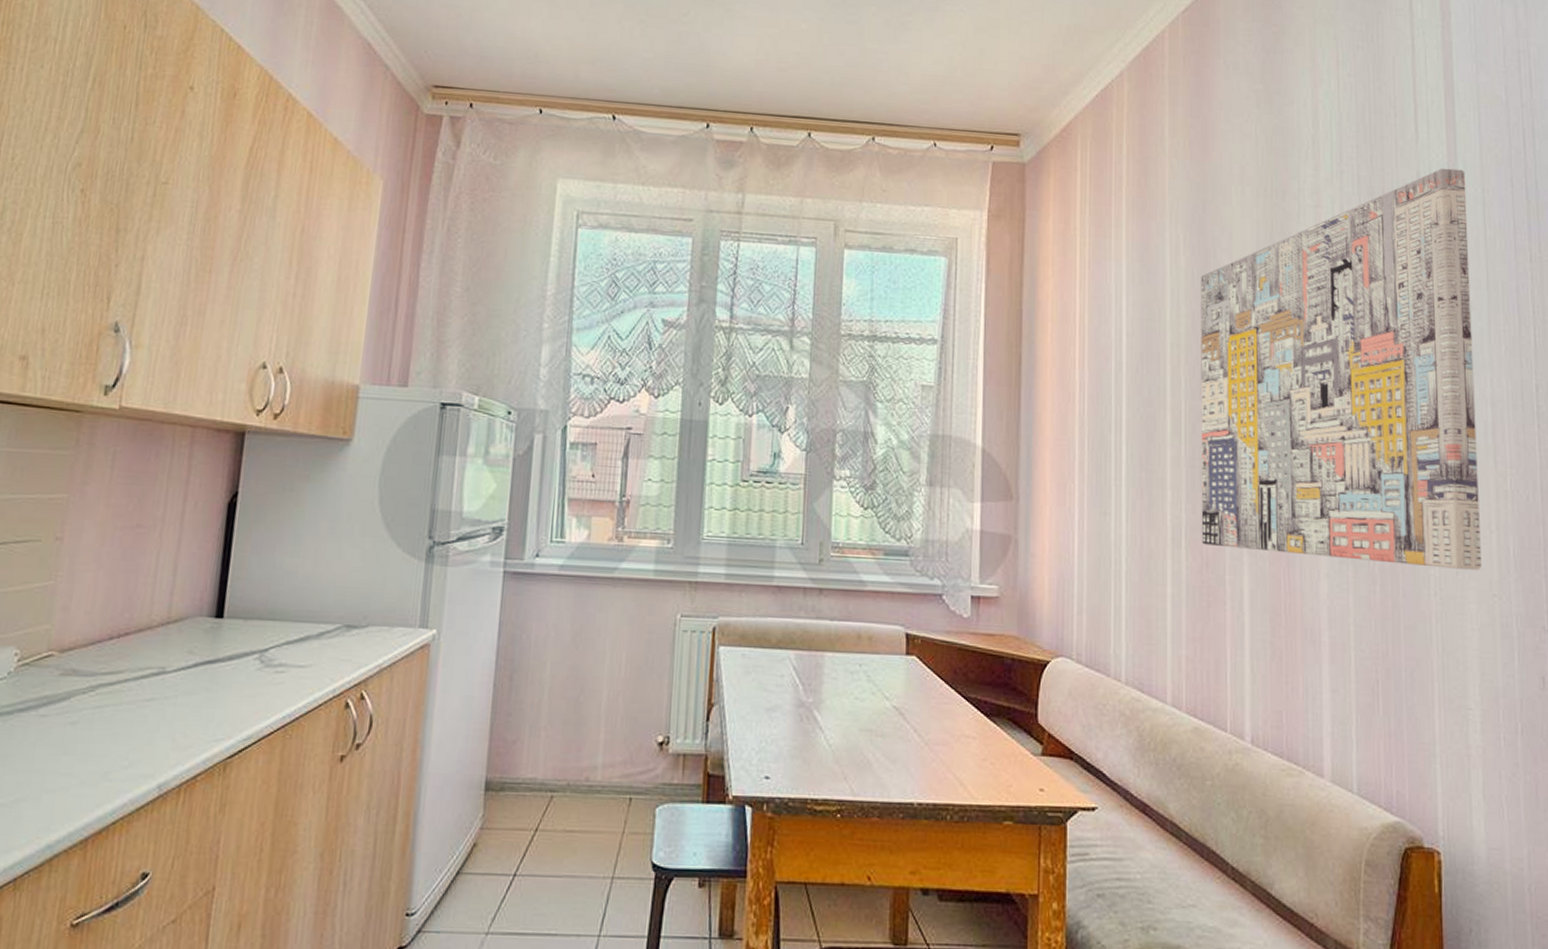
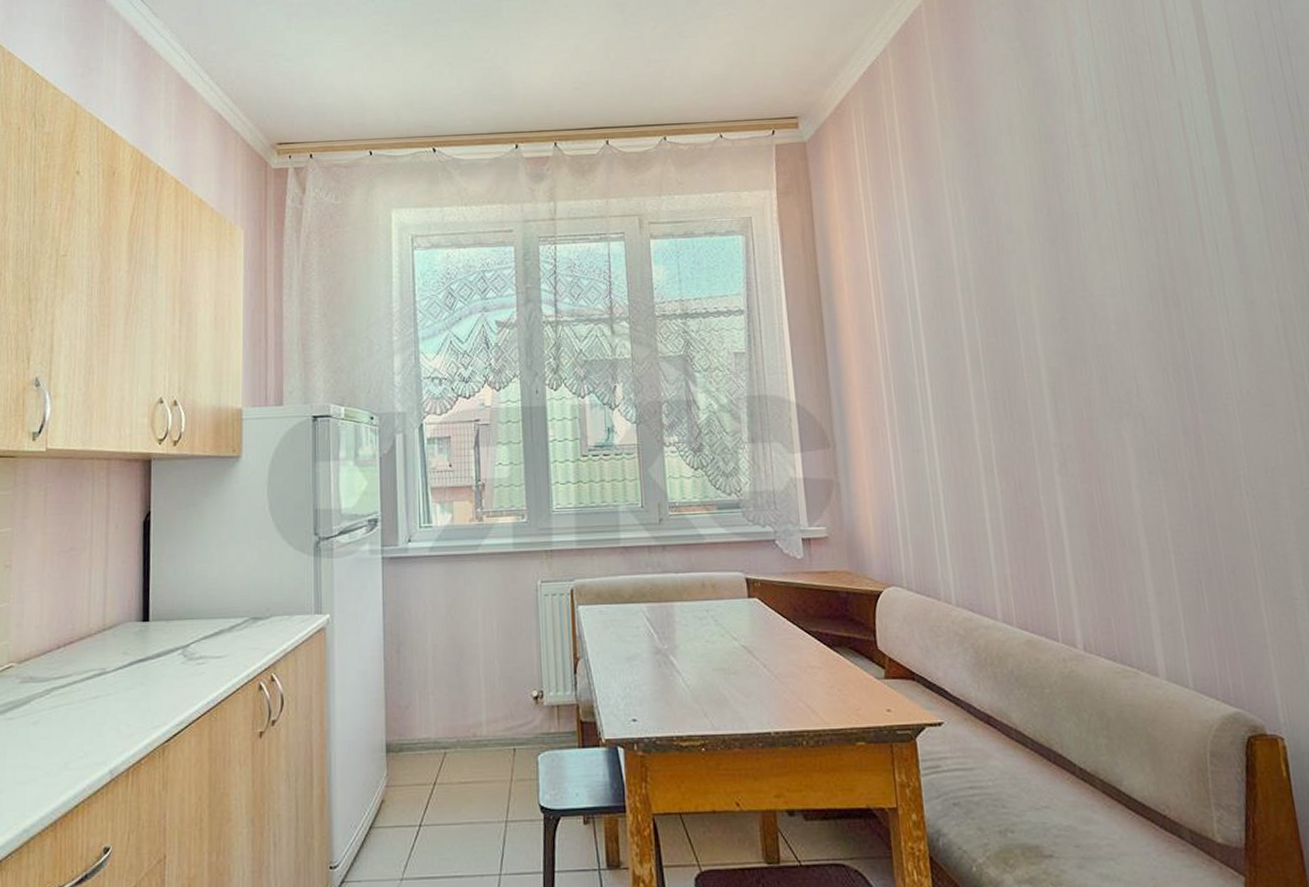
wall art: present [1201,168,1482,570] -> none [982,94,1290,470]

